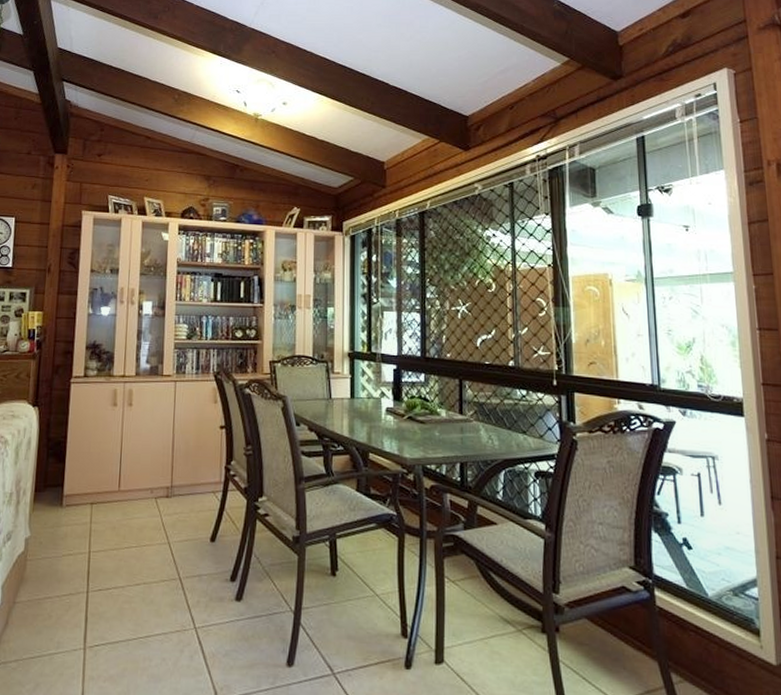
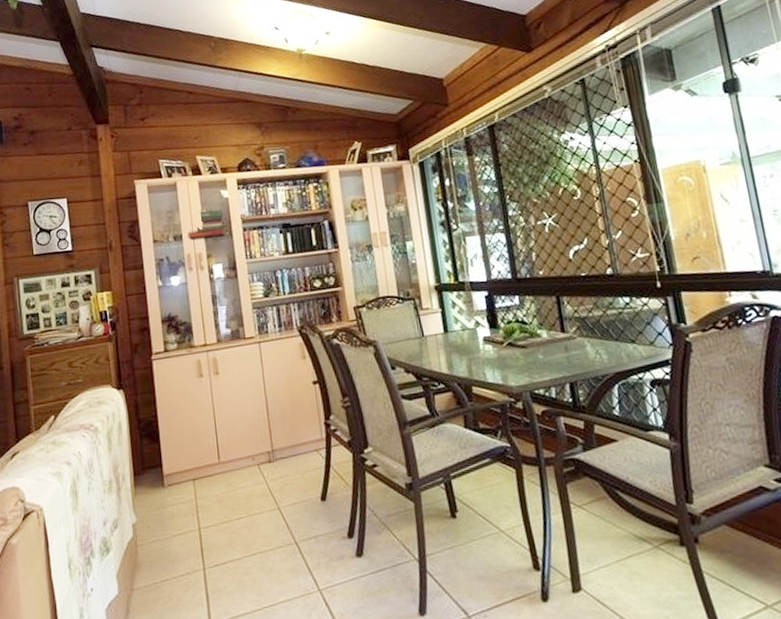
books: none [124,249,160,277] -> present [187,210,225,241]

